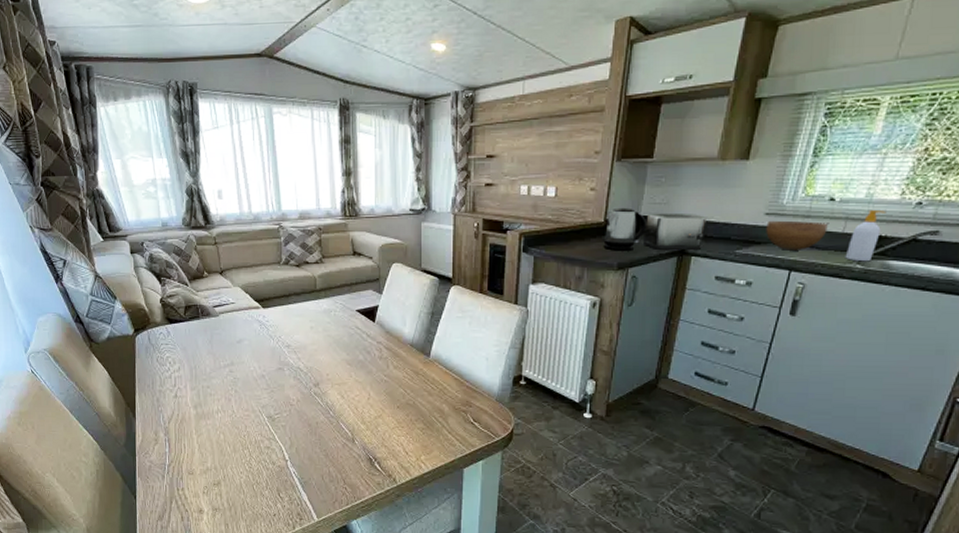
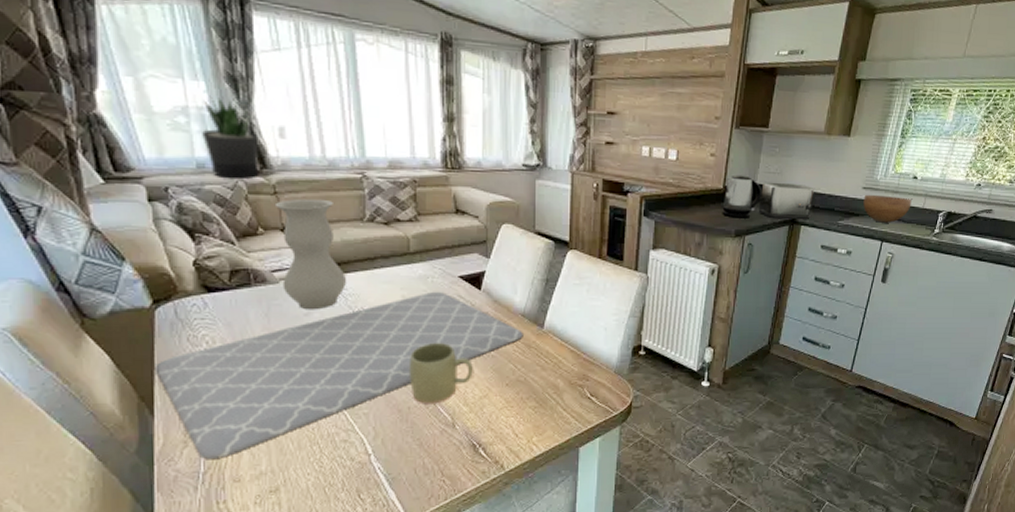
placemat: none [136,323,412,455] -> present [155,291,523,459]
planter: none [165,169,204,234] -> present [202,95,259,179]
vase: none [215,247,269,338] -> present [274,198,347,310]
mug: none [316,368,369,421] -> present [408,343,473,404]
soap bottle: present [845,209,887,262] -> none [924,188,955,235]

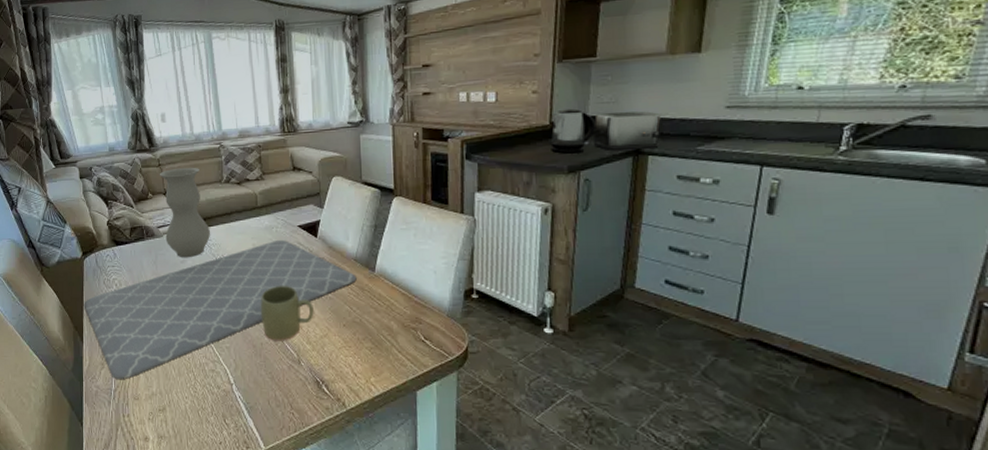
planter: present [202,95,259,179] -> none [112,96,149,157]
bowl: present [863,194,912,223] -> none [728,112,799,145]

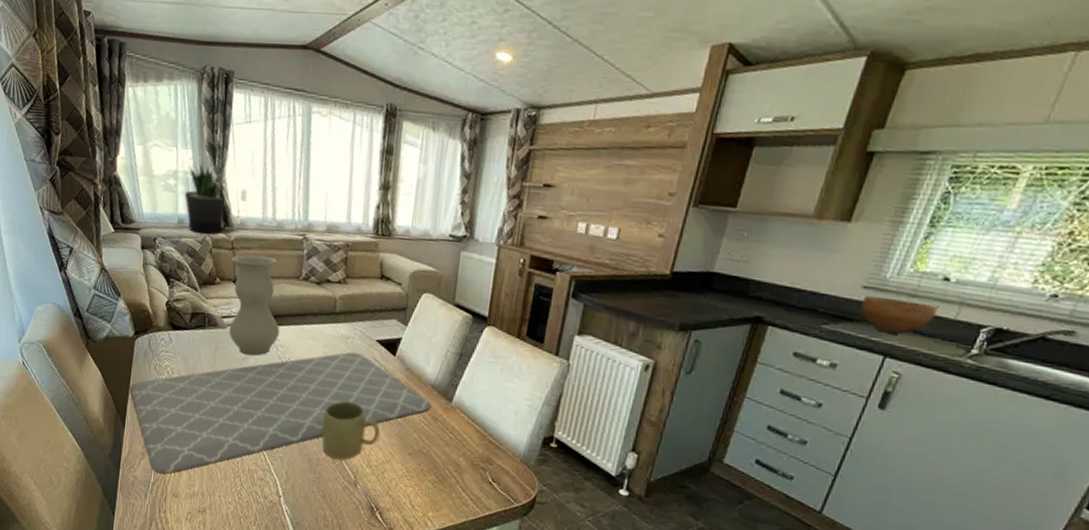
planter: none [112,96,149,157] -> present [185,162,226,235]
kettle: present [550,108,595,154] -> none [665,260,719,311]
toaster: present [593,110,661,152] -> none [713,270,792,320]
bowl: none [728,112,799,145] -> present [861,295,938,335]

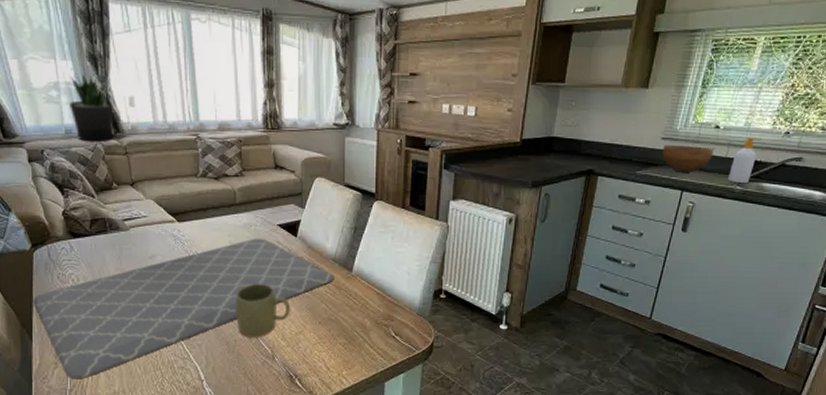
vase: present [229,255,280,356] -> none [125,157,184,254]
soap bottle: none [954,296,1012,358] -> present [727,137,761,184]

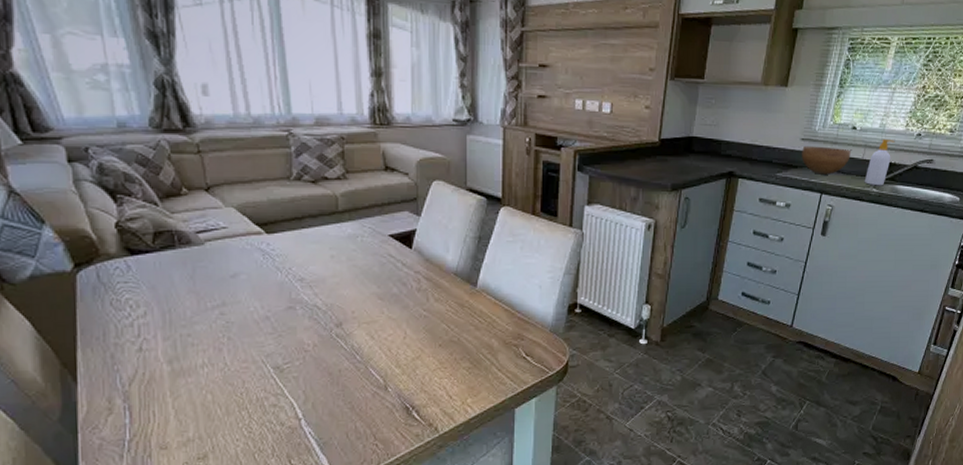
placemat: present [33,238,334,378] -> none [77,250,456,426]
planter: present [70,72,114,142] -> none [123,52,182,139]
mug: present [235,284,290,338] -> none [339,304,405,367]

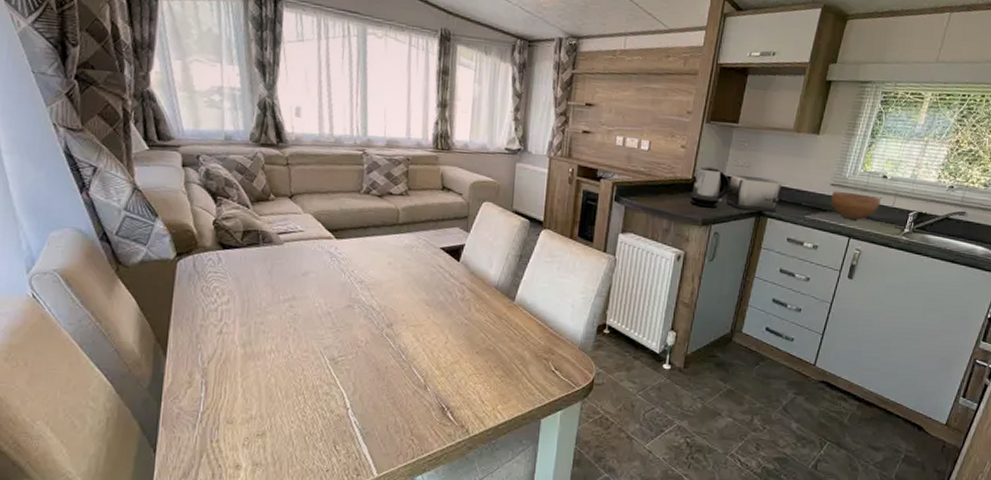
kettle: none [658,127,698,172] -> present [690,166,729,208]
toaster: none [696,134,752,173] -> present [726,174,782,213]
soap bottle: present [864,138,895,186] -> none [893,188,927,235]

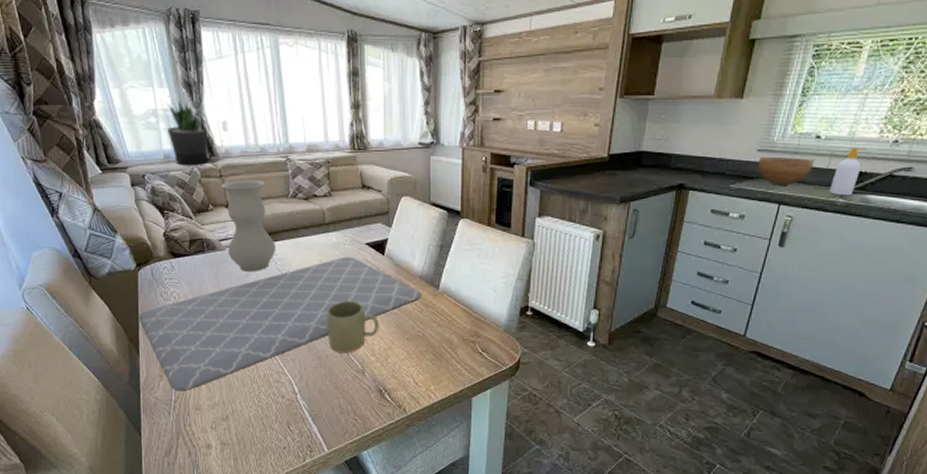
placemat: none [172,260,496,400] -> present [139,256,421,390]
planter: none [232,78,279,151] -> present [167,99,209,166]
vase: none [286,170,342,271] -> present [220,180,277,272]
mug: none [388,308,447,366] -> present [326,301,379,353]
kettle: present [690,166,729,208] -> none [606,143,647,185]
toaster: present [726,174,782,213] -> none [645,148,703,185]
soap bottle: none [893,188,927,235] -> present [829,147,867,196]

